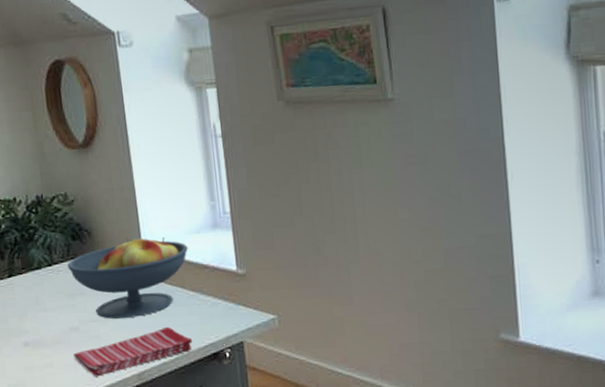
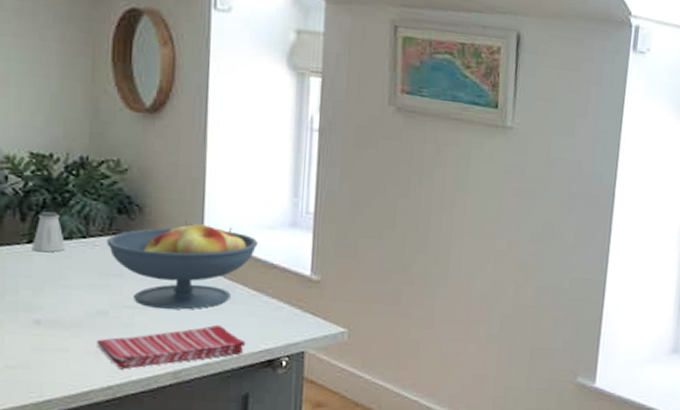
saltshaker: none [12,247,38,283] -> present [31,211,66,252]

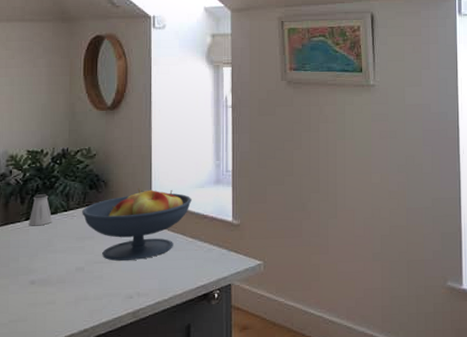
dish towel: present [97,324,246,370] -> none [76,269,187,314]

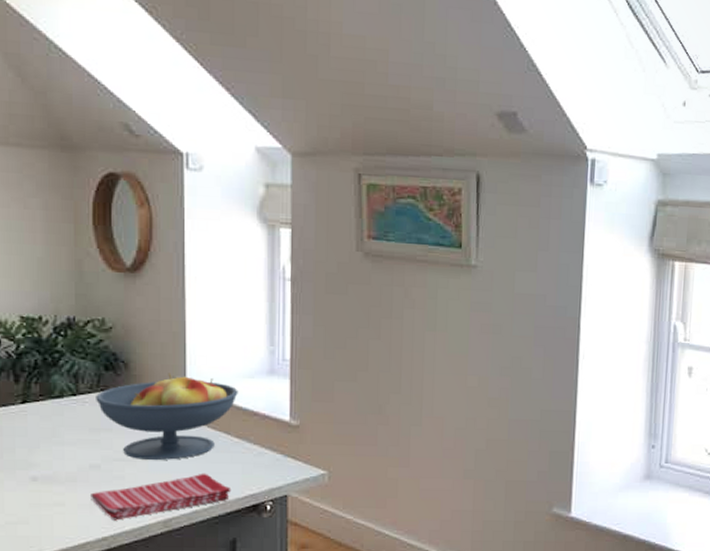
saltshaker: present [28,194,53,226] -> none [26,372,58,411]
dish towel: none [76,269,187,314] -> present [91,473,231,521]

